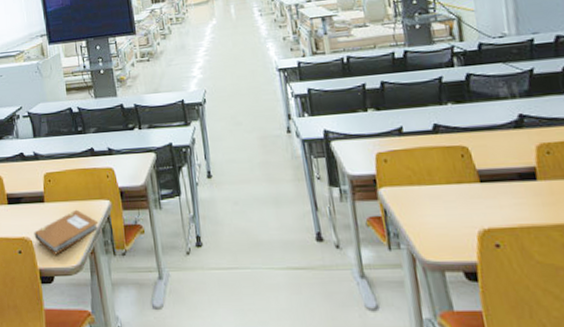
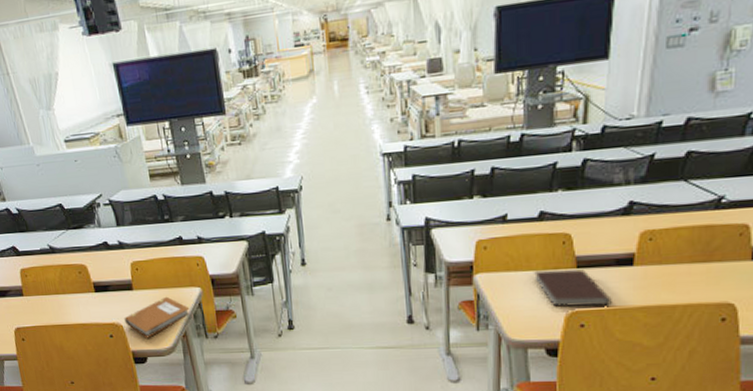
notebook: none [436,183,524,225] -> present [533,269,612,308]

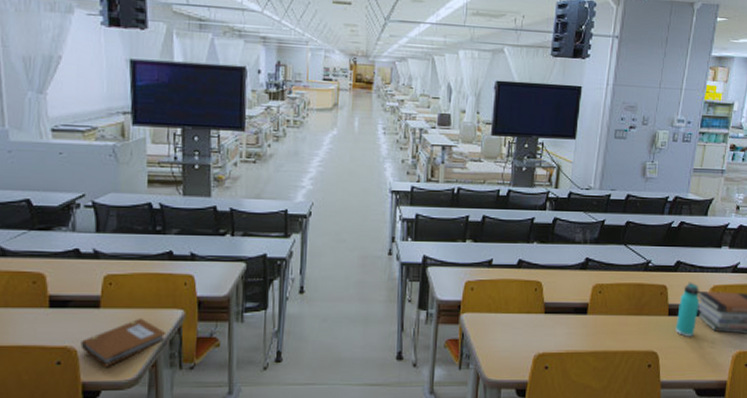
notebook: present [533,269,612,308] -> none [510,314,570,350]

